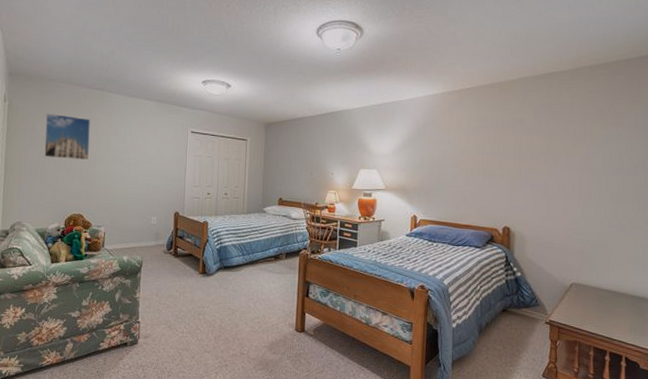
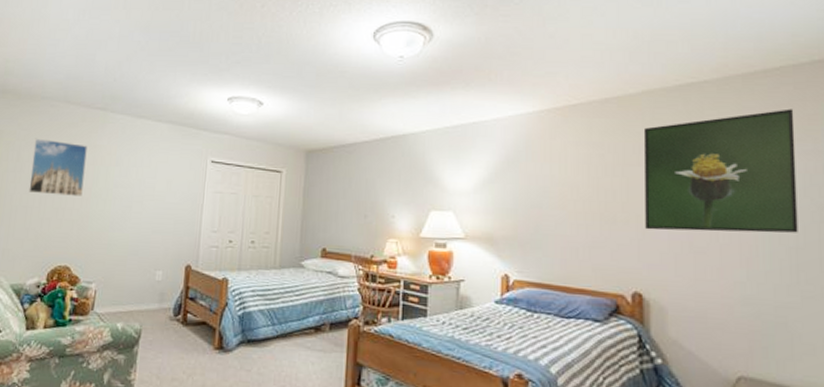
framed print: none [515,92,624,183] -> present [643,109,798,233]

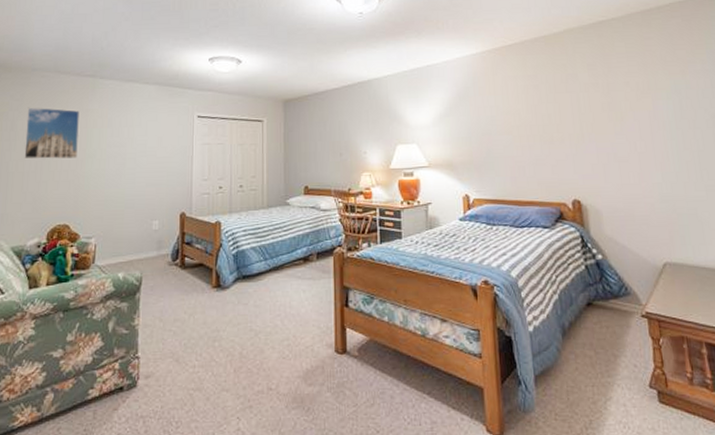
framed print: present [643,109,798,233] -> none [568,37,698,146]

